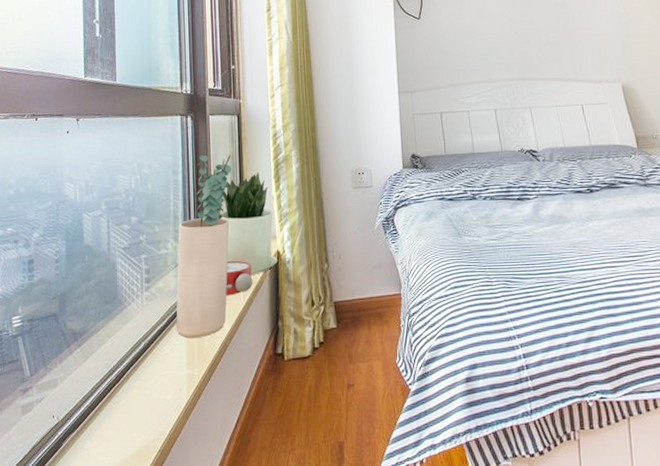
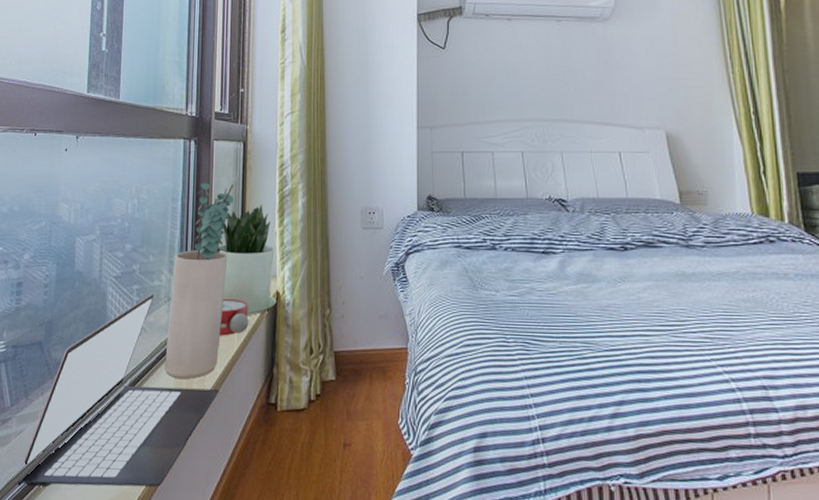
laptop: none [41,262,229,450] -> present [16,294,219,487]

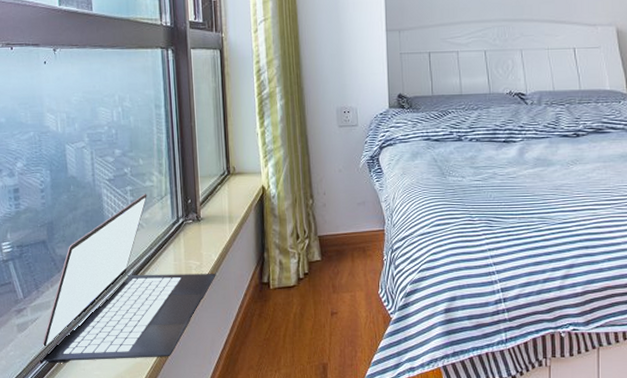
vase: present [165,173,235,379] -> none [163,80,216,266]
planter: present [218,205,276,315] -> none [204,108,263,208]
alarm clock: present [219,298,249,336] -> none [211,194,239,228]

